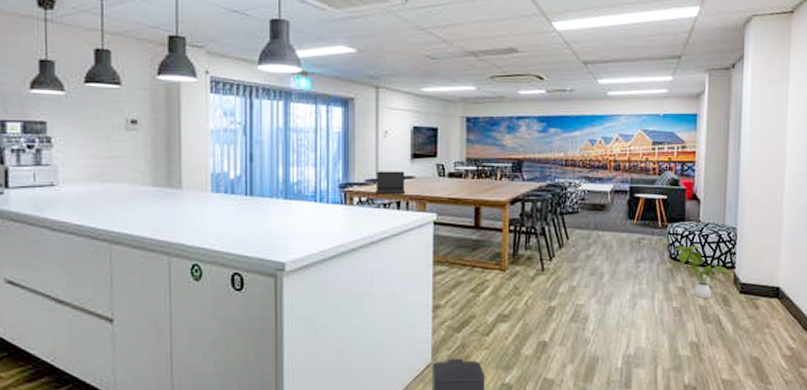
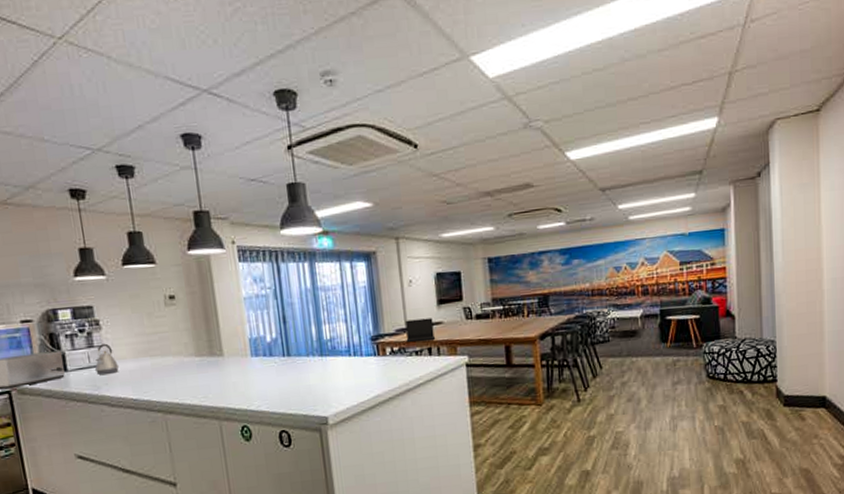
kettle: none [39,162,67,197] -> present [94,343,120,376]
house plant: present [674,245,730,298] -> none [712,361,772,415]

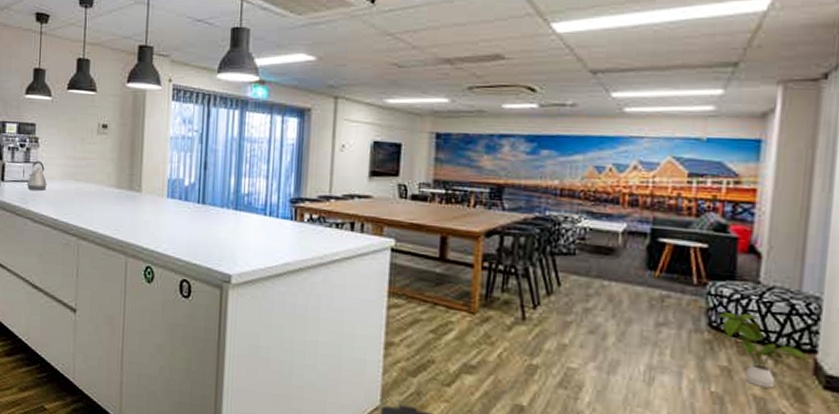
laptop: present [405,318,435,343] -> none [328,187,361,215]
house plant: none [712,361,772,415] -> present [717,312,807,388]

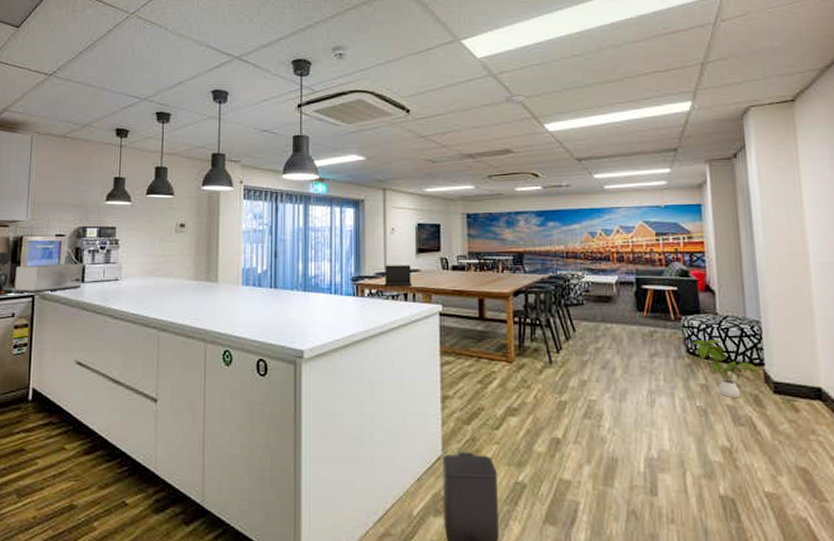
kettle: present [26,160,48,191] -> none [106,261,128,289]
laptop: none [328,187,361,215] -> present [384,265,411,287]

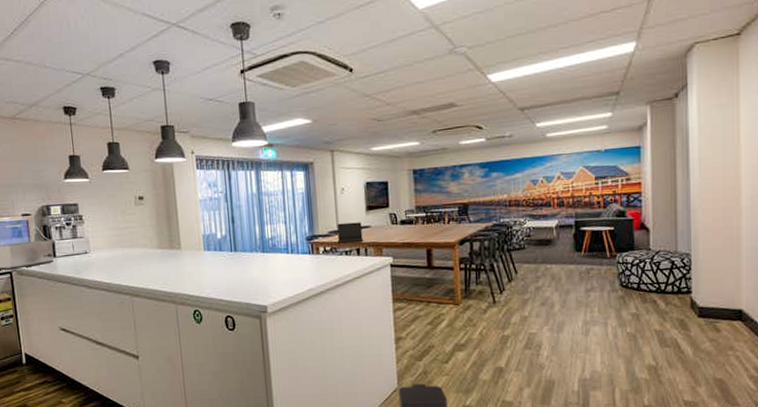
house plant: present [692,339,759,398] -> none [625,272,686,323]

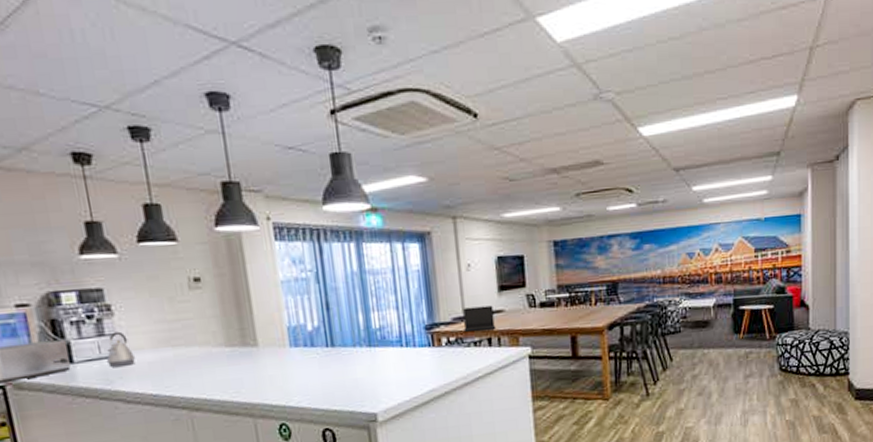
kettle: none [77,235,97,262] -> present [106,331,136,368]

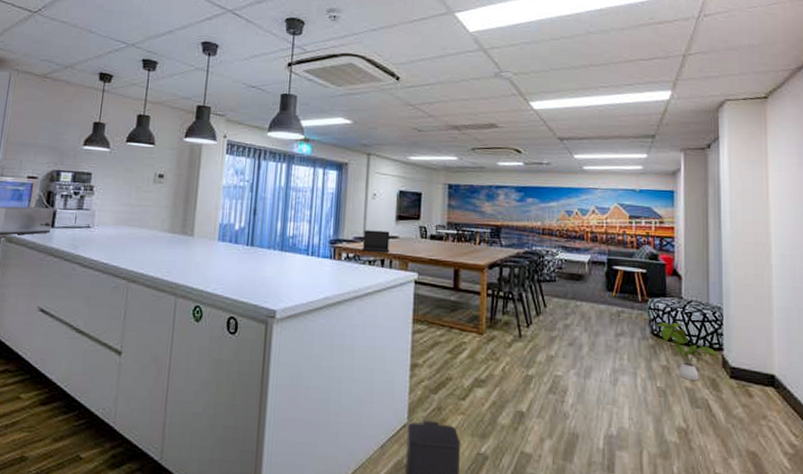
kettle: present [106,331,136,368] -> none [77,207,100,237]
house plant: none [784,354,844,409] -> present [656,322,718,381]

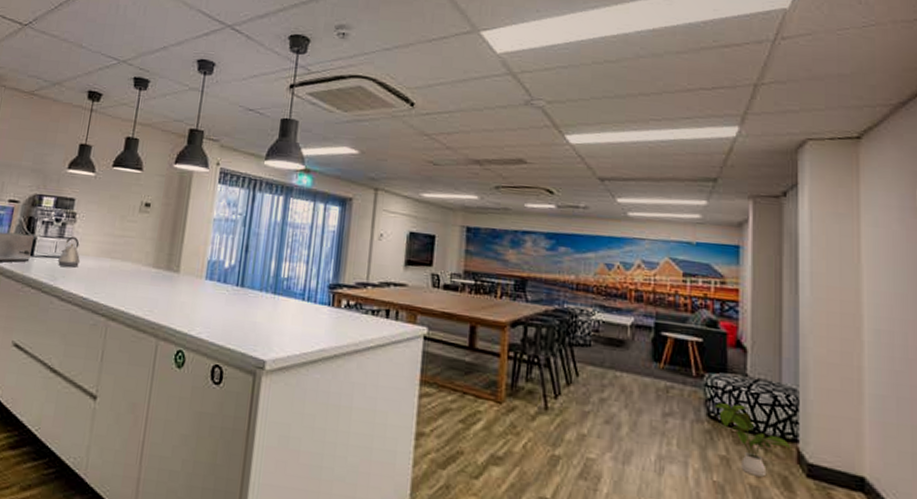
kettle: none [77,207,100,237] -> present [57,236,81,268]
laptop: present [362,230,390,253] -> none [364,275,397,303]

